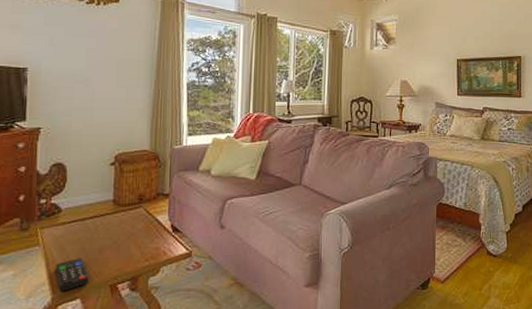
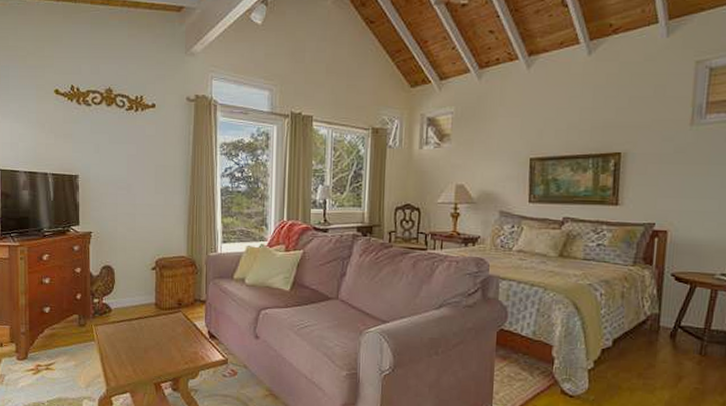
remote control: present [55,258,88,292] -> none [108,355,136,385]

